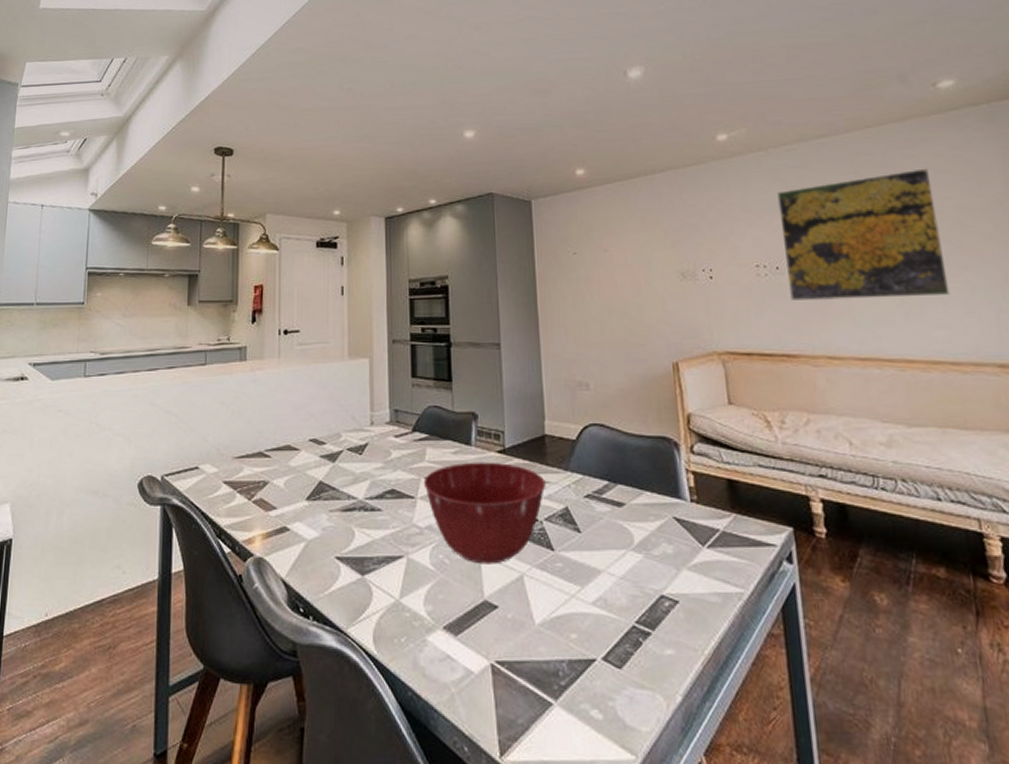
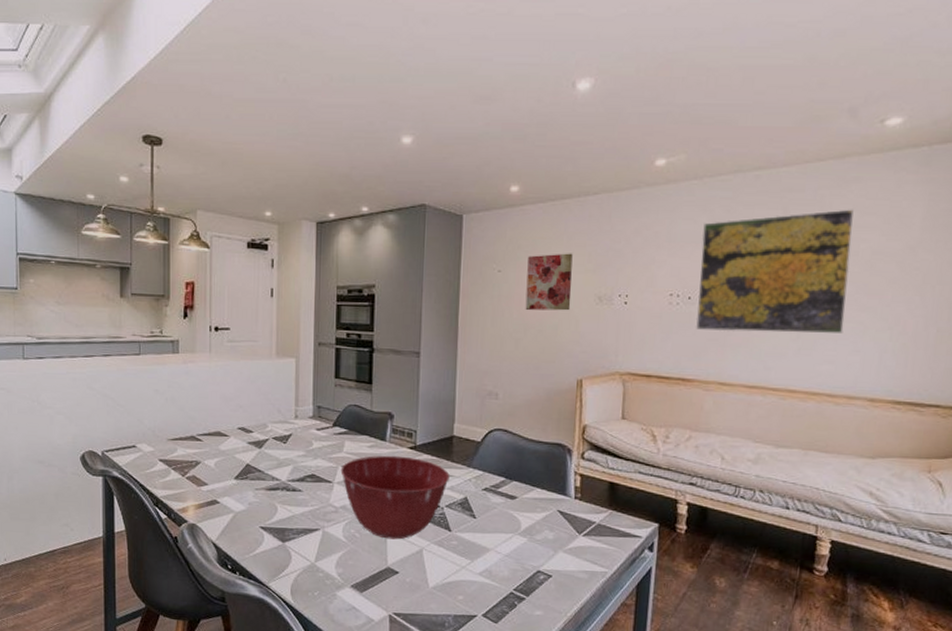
wall art: none [602,230,654,291] -> present [525,253,573,311]

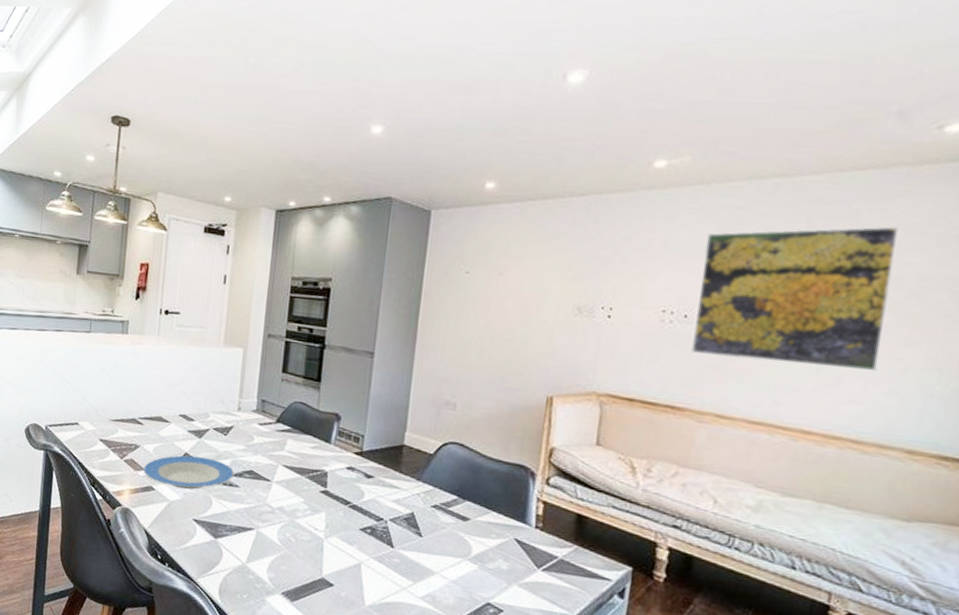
plate: none [207,466,297,499] -> present [143,455,235,490]
mixing bowl: present [340,455,450,540] -> none [280,457,397,550]
wall art: present [525,253,573,311] -> none [493,257,551,321]

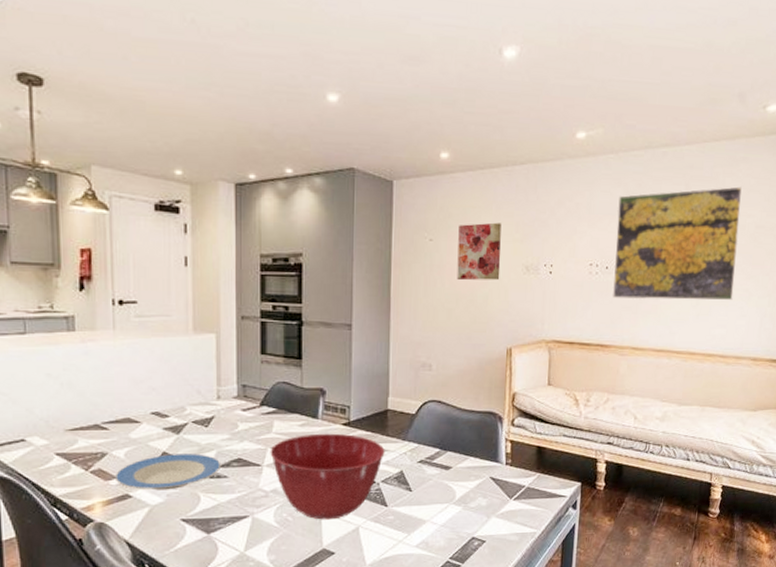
mixing bowl: none [280,457,397,550] -> present [270,433,385,520]
wall art: none [493,257,551,321] -> present [457,222,501,281]

